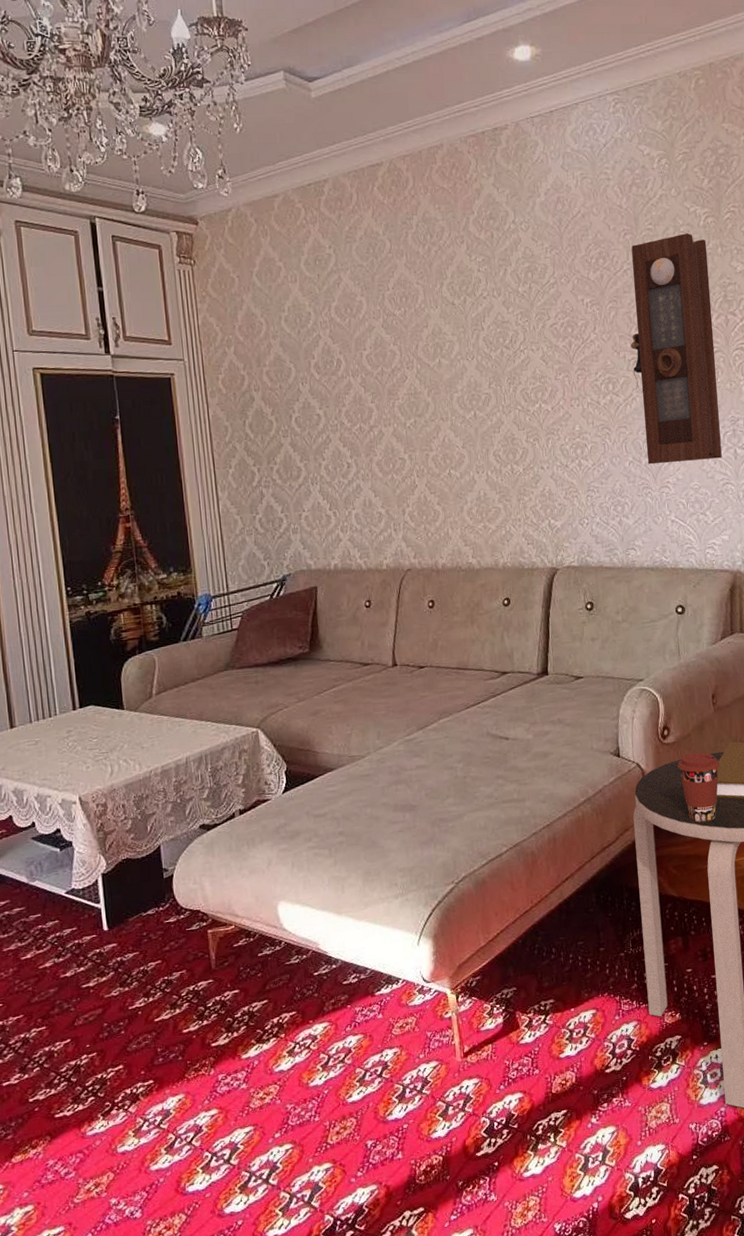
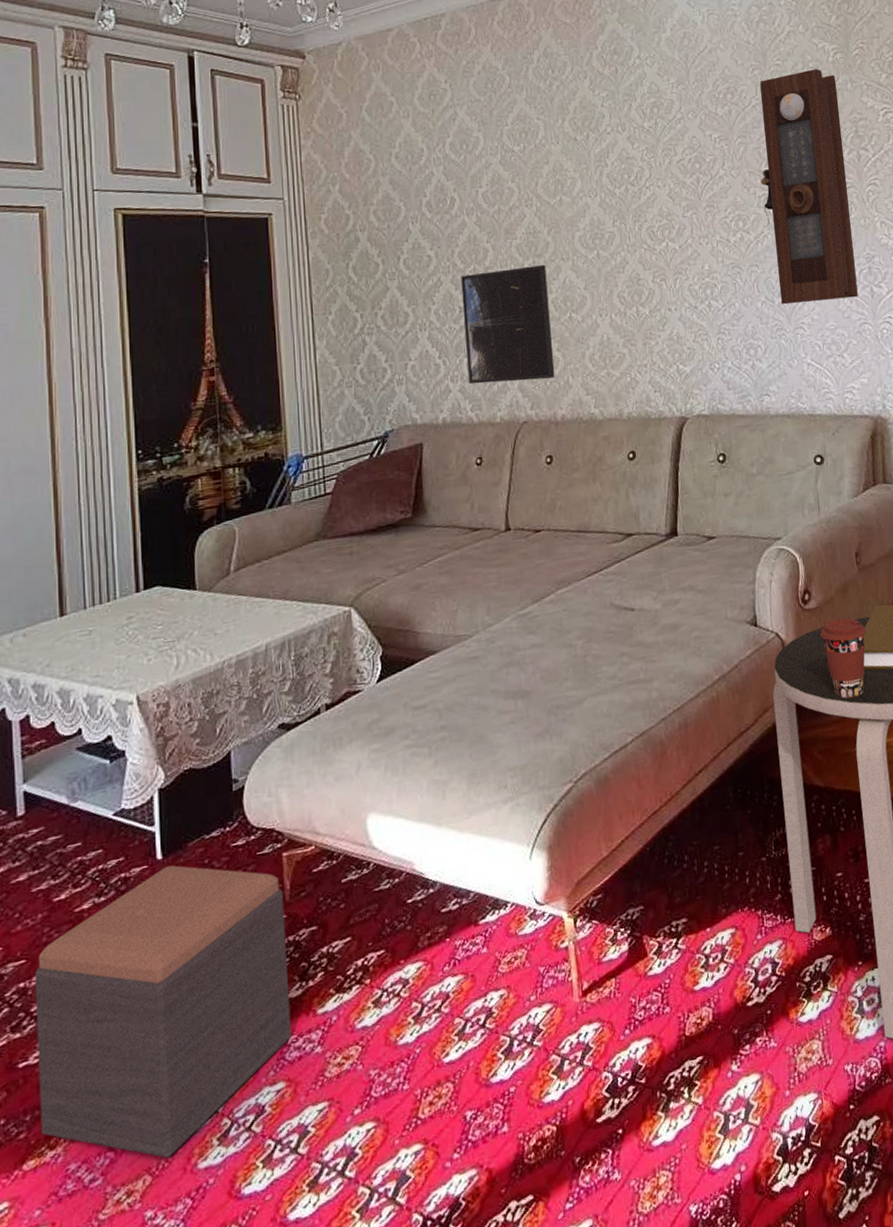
footstool: none [10,936,221,1161] -> present [34,865,291,1158]
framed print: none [348,424,436,534] -> present [461,265,555,385]

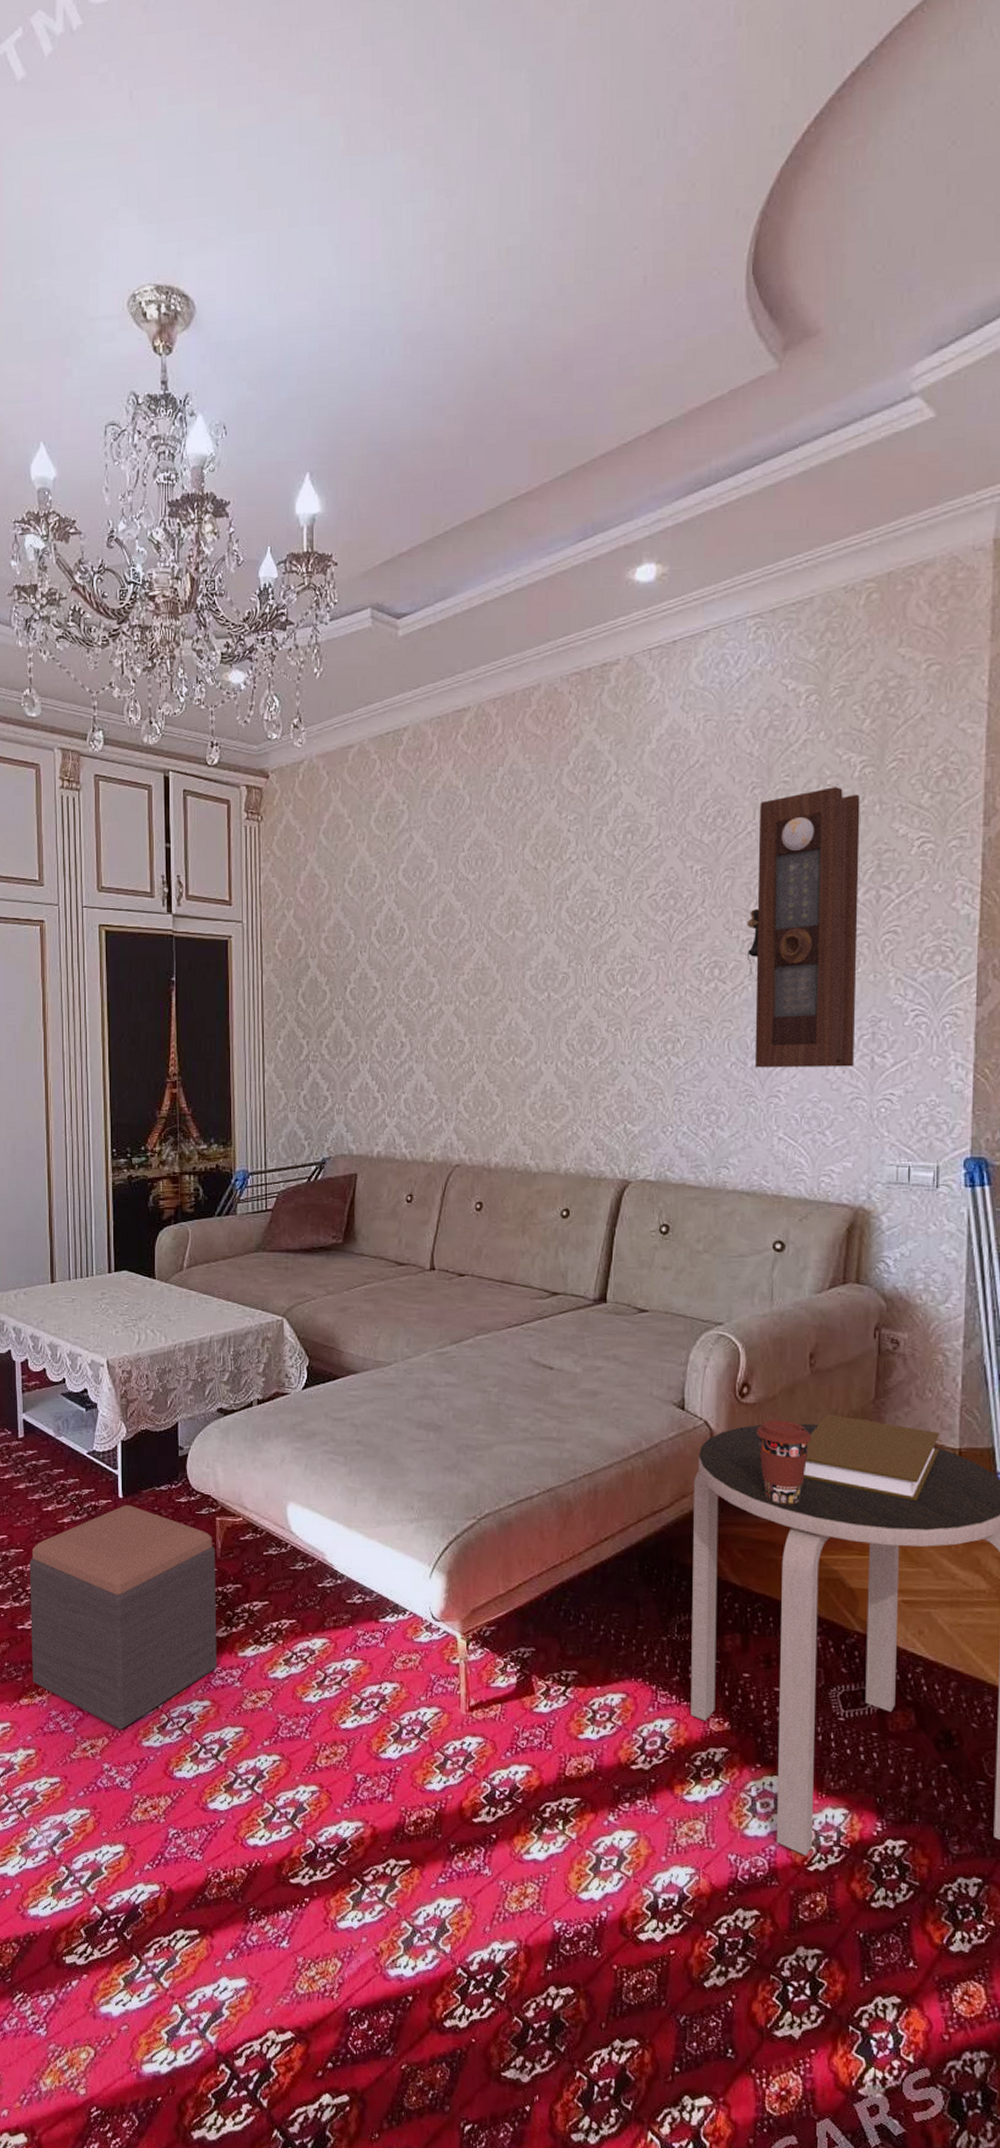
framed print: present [461,265,555,385] -> none [404,1004,493,1123]

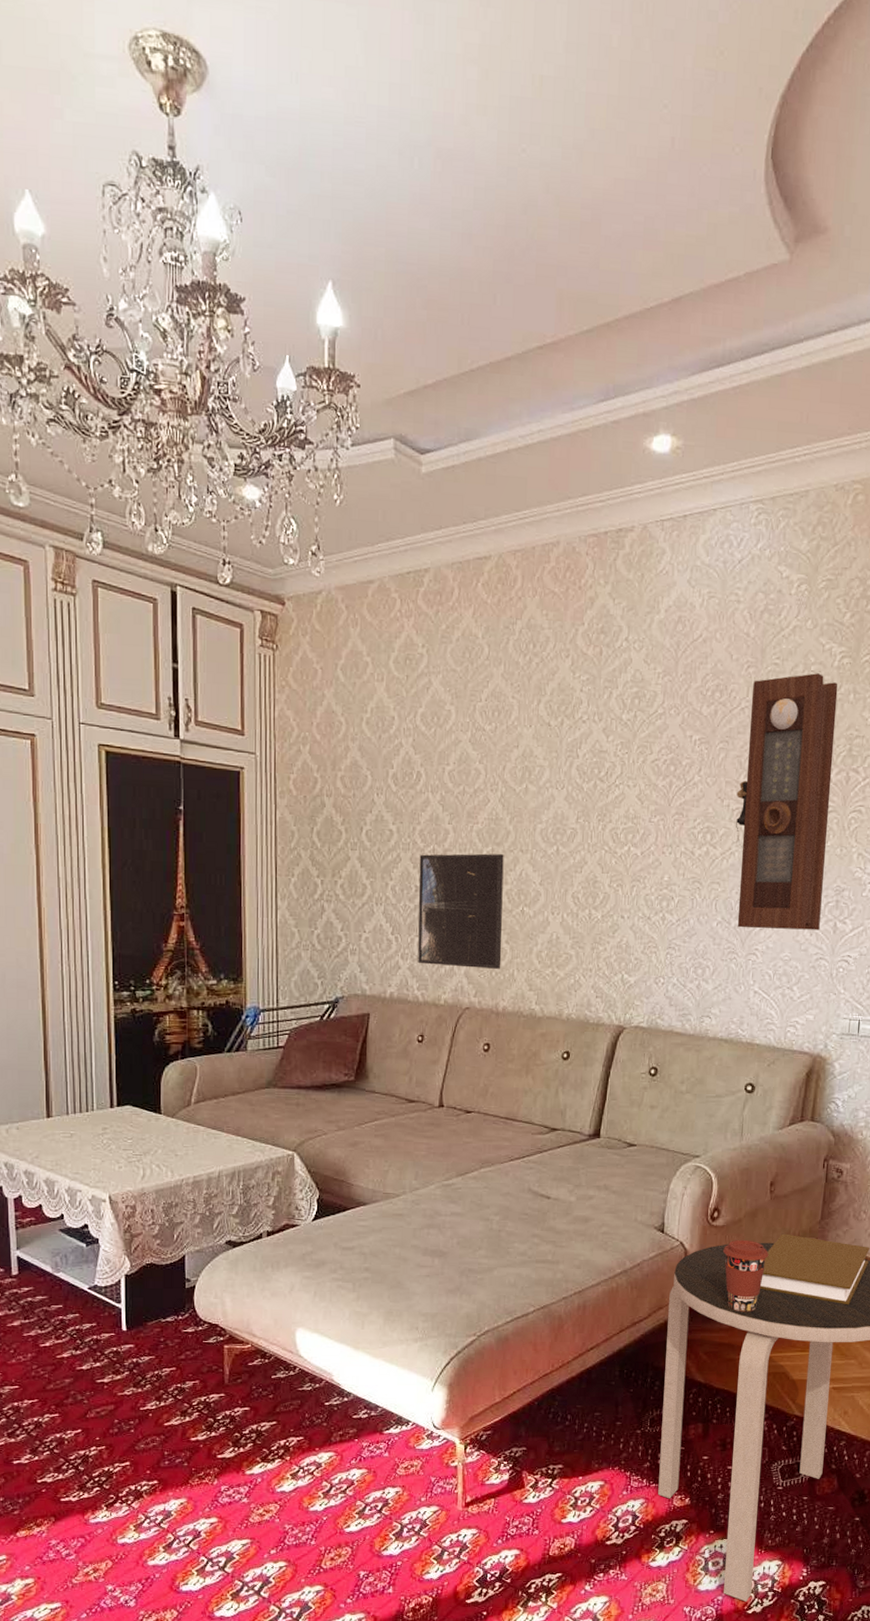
footstool: present [29,1505,217,1730] -> none [25,1337,224,1552]
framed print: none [404,1004,493,1123] -> present [418,853,504,969]

